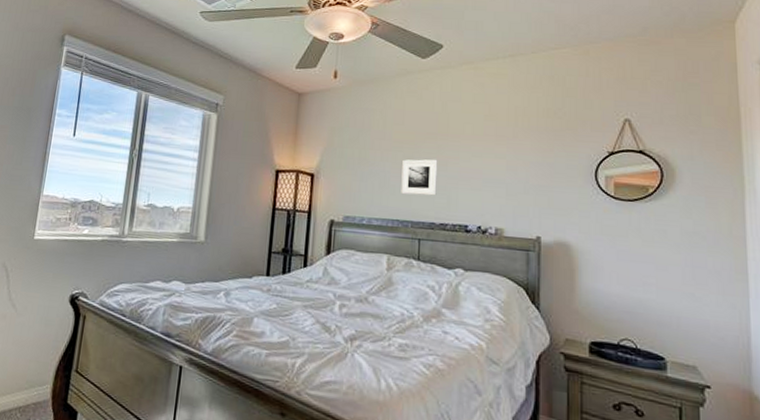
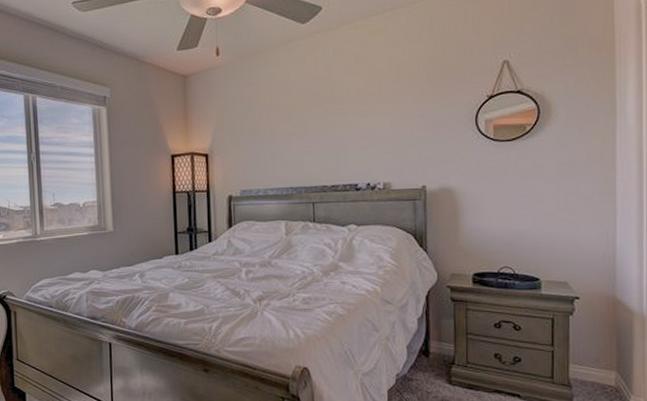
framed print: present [401,159,438,196] -> none [291,124,326,162]

